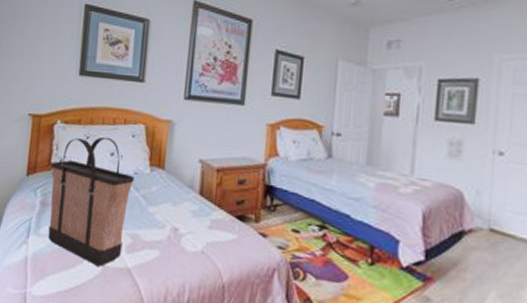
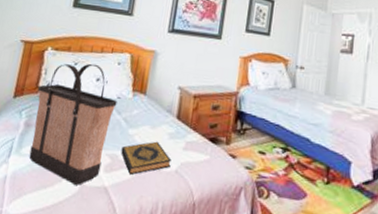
hardback book: none [142,219,196,256] -> present [121,141,172,176]

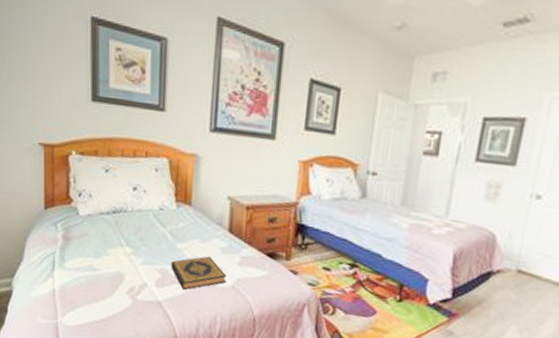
shopping bag: present [29,63,117,185] -> none [70,170,160,299]

